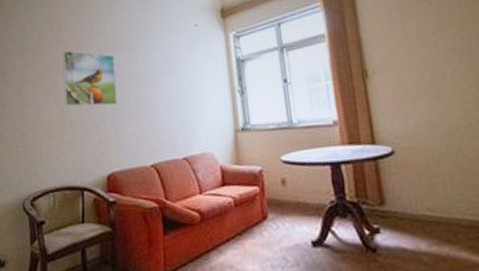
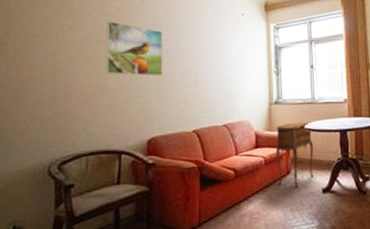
side table: none [245,152,299,238] -> present [275,121,314,188]

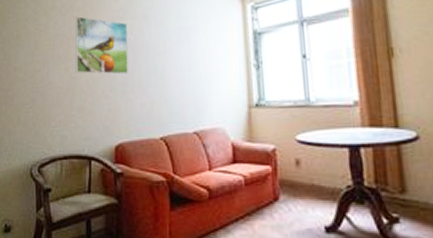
side table: present [275,121,314,188] -> none [258,131,312,221]

